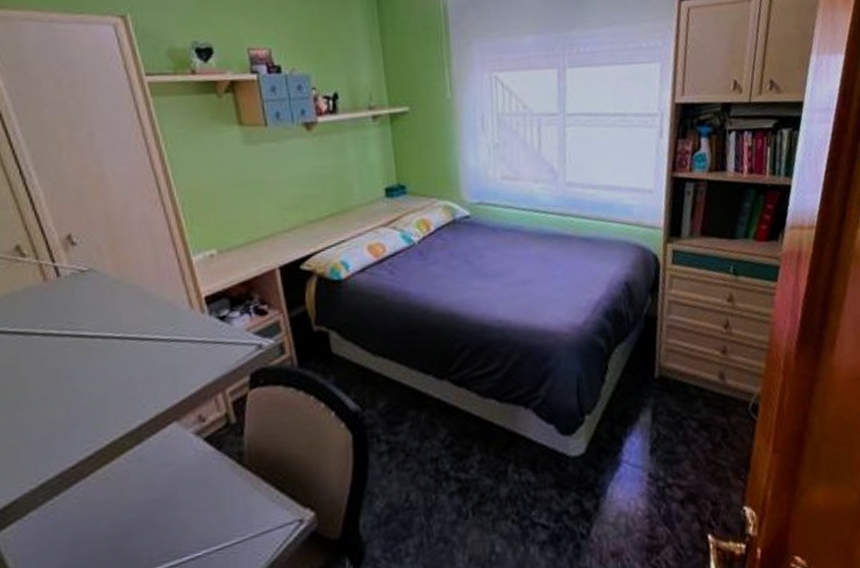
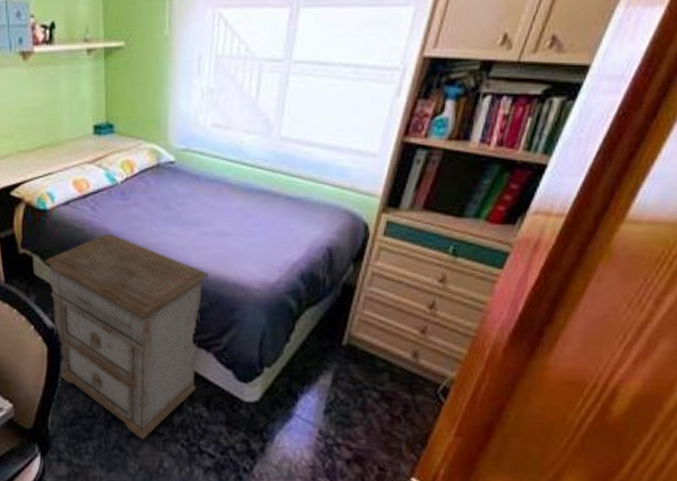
nightstand: none [343,296,520,525] -> present [45,233,209,440]

